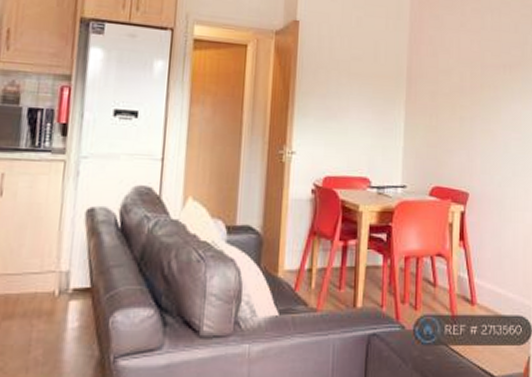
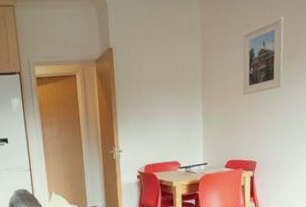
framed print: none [455,23,506,107] -> present [242,17,284,95]

